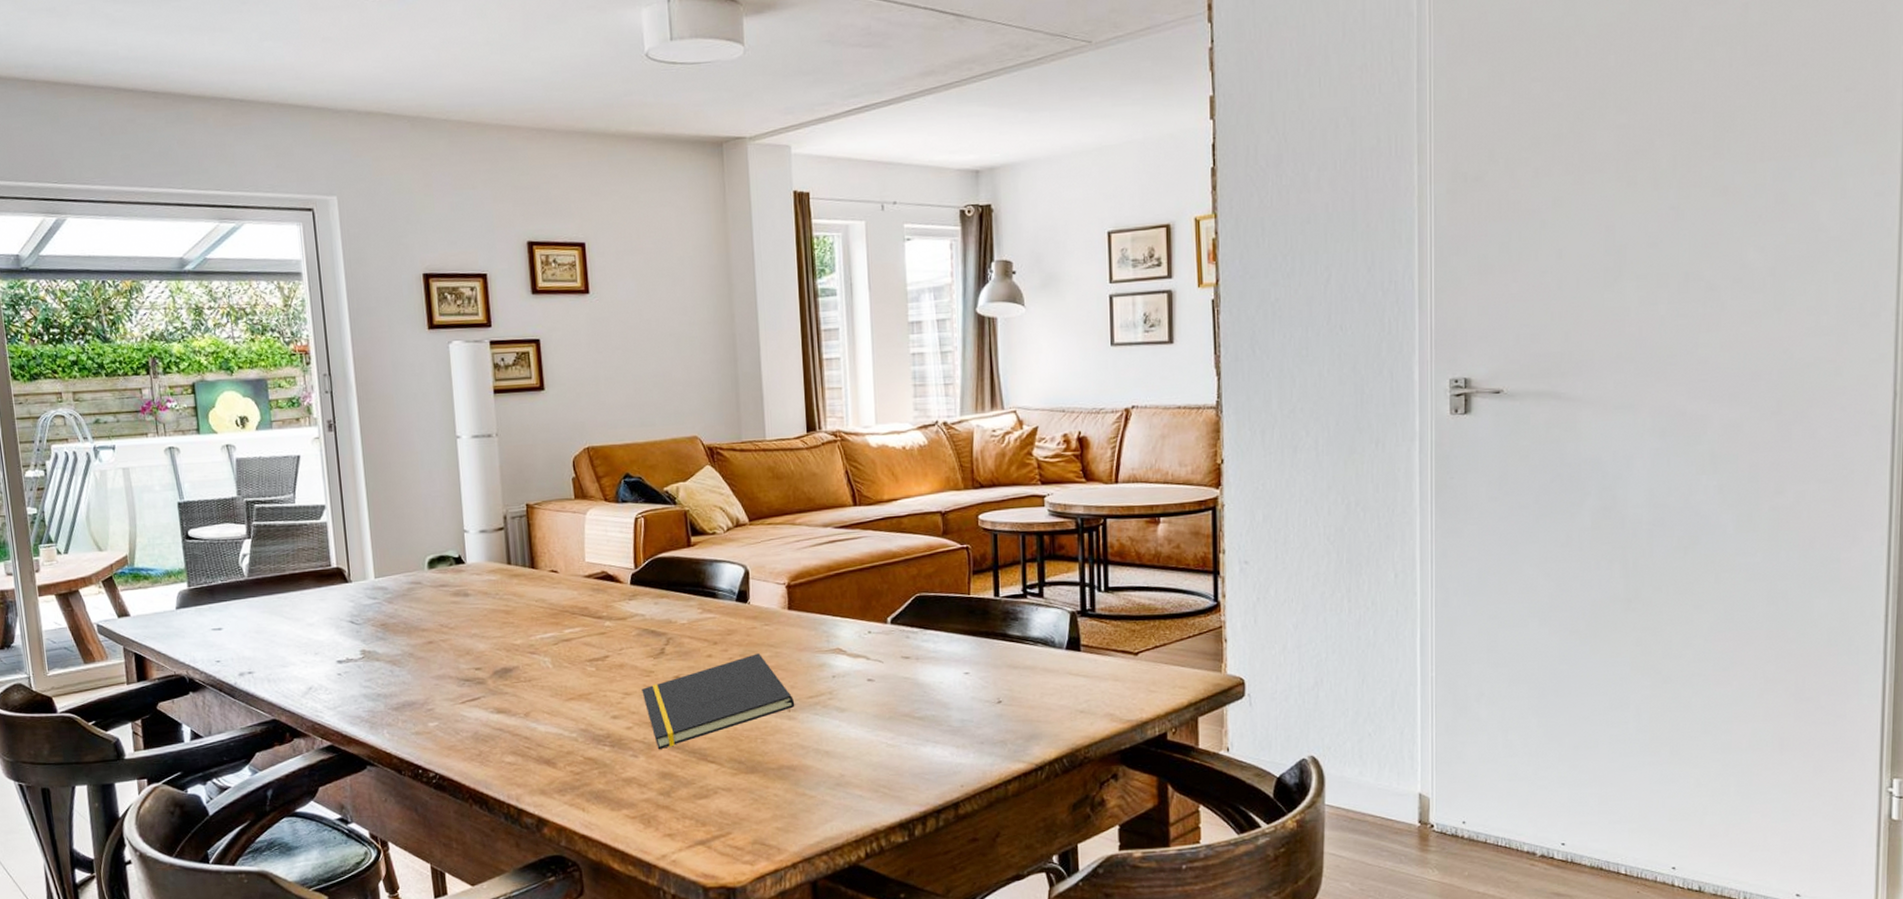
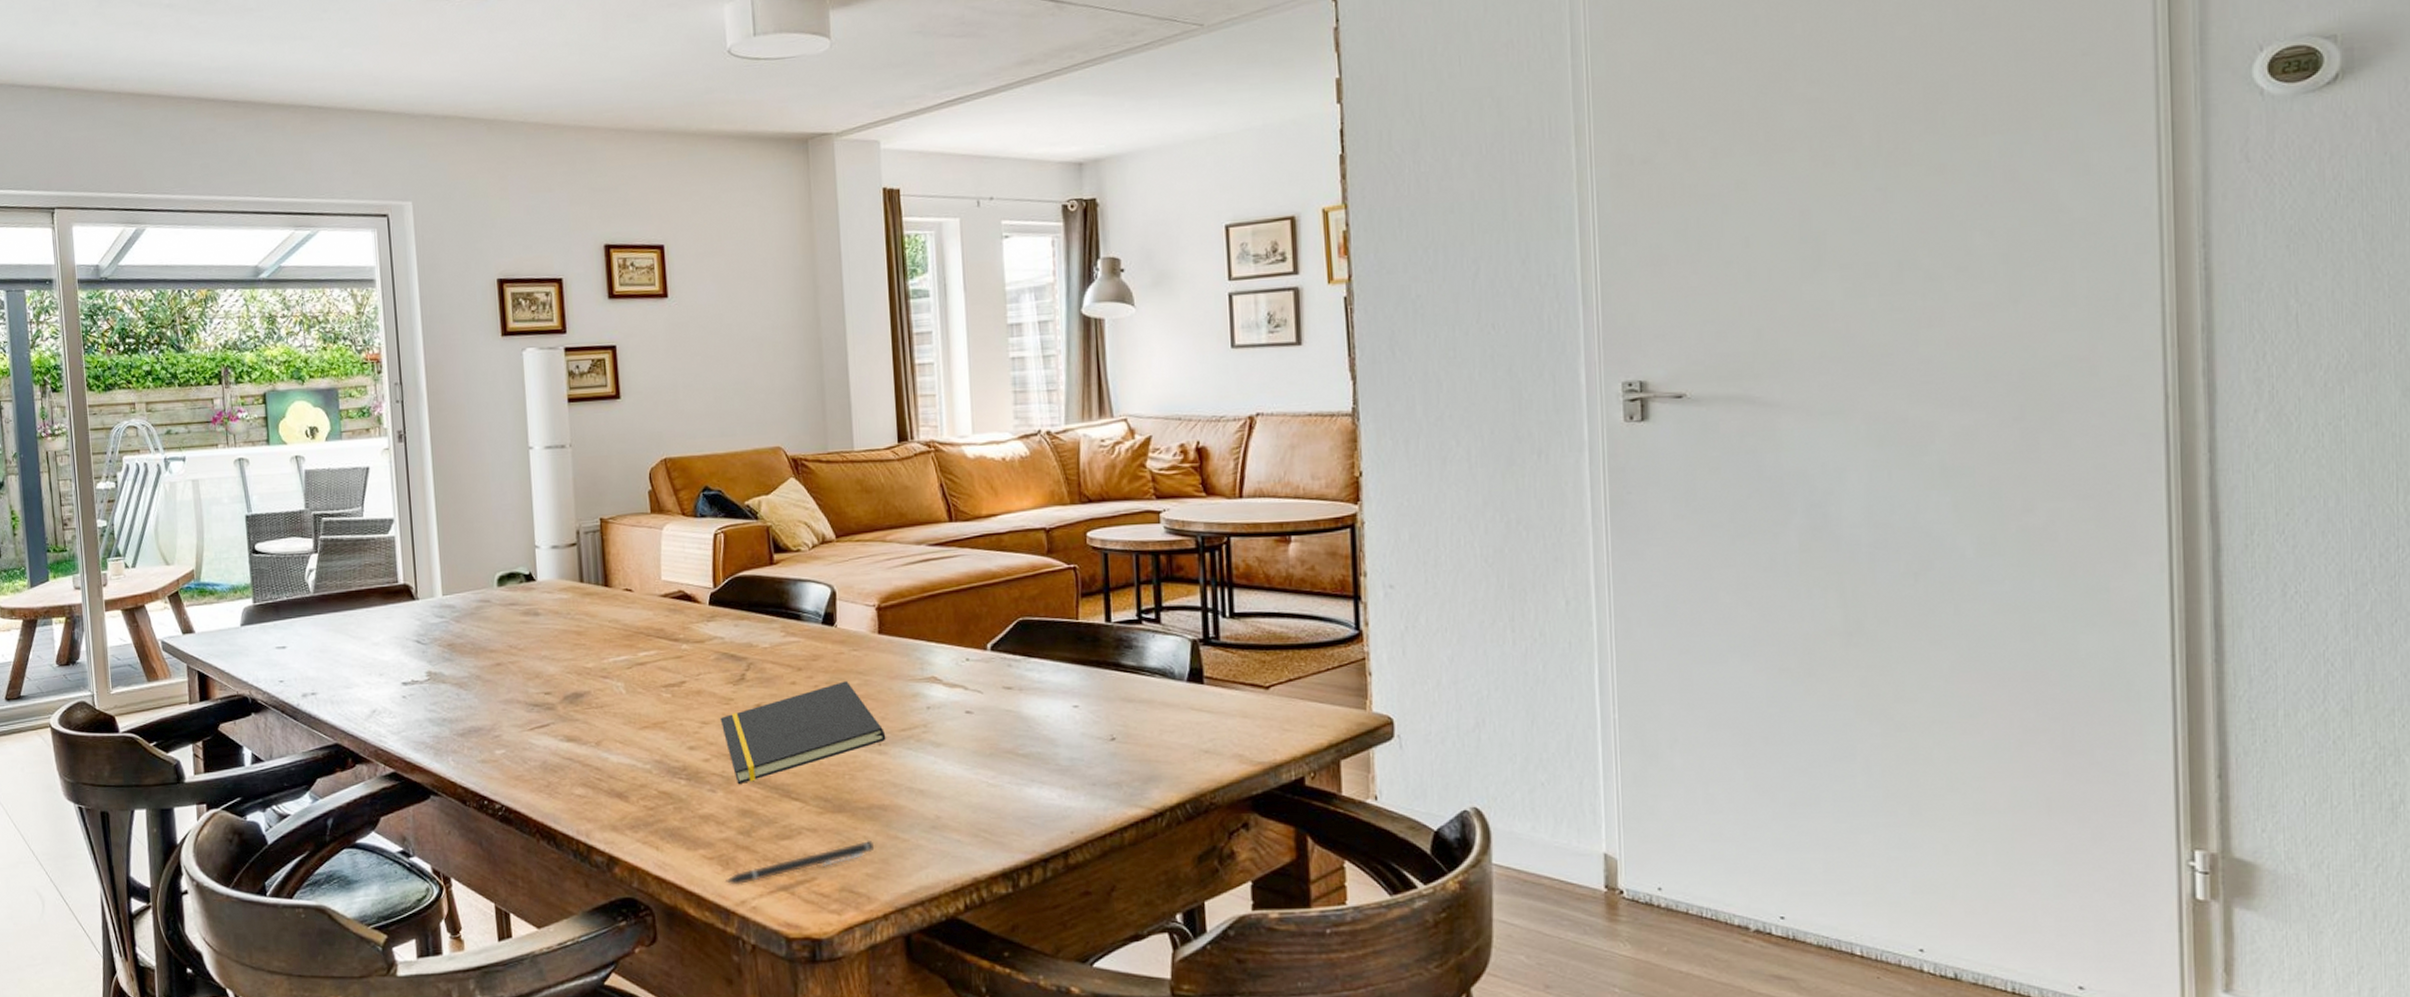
pen: none [646,798,784,841] -> present [724,841,875,885]

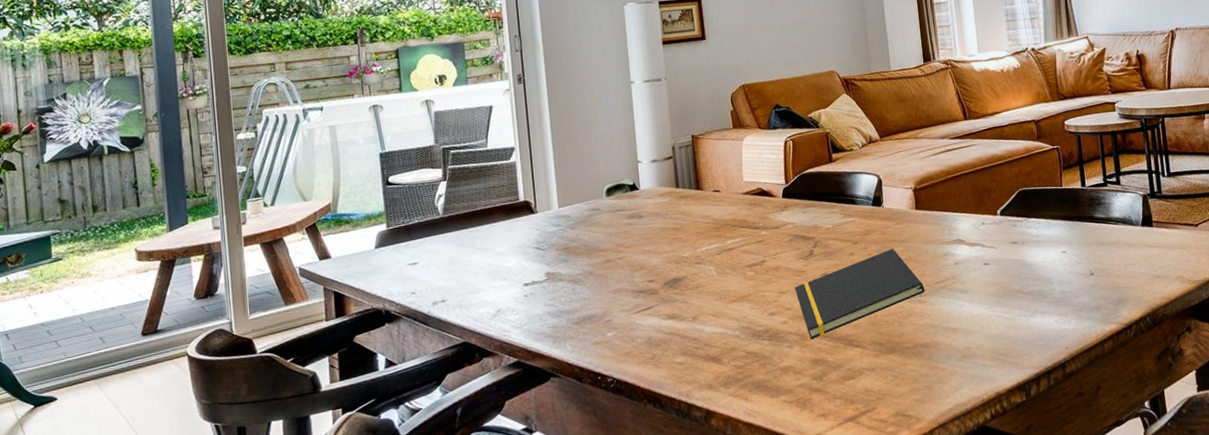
pen: present [724,841,875,885] -> none [802,373,920,422]

